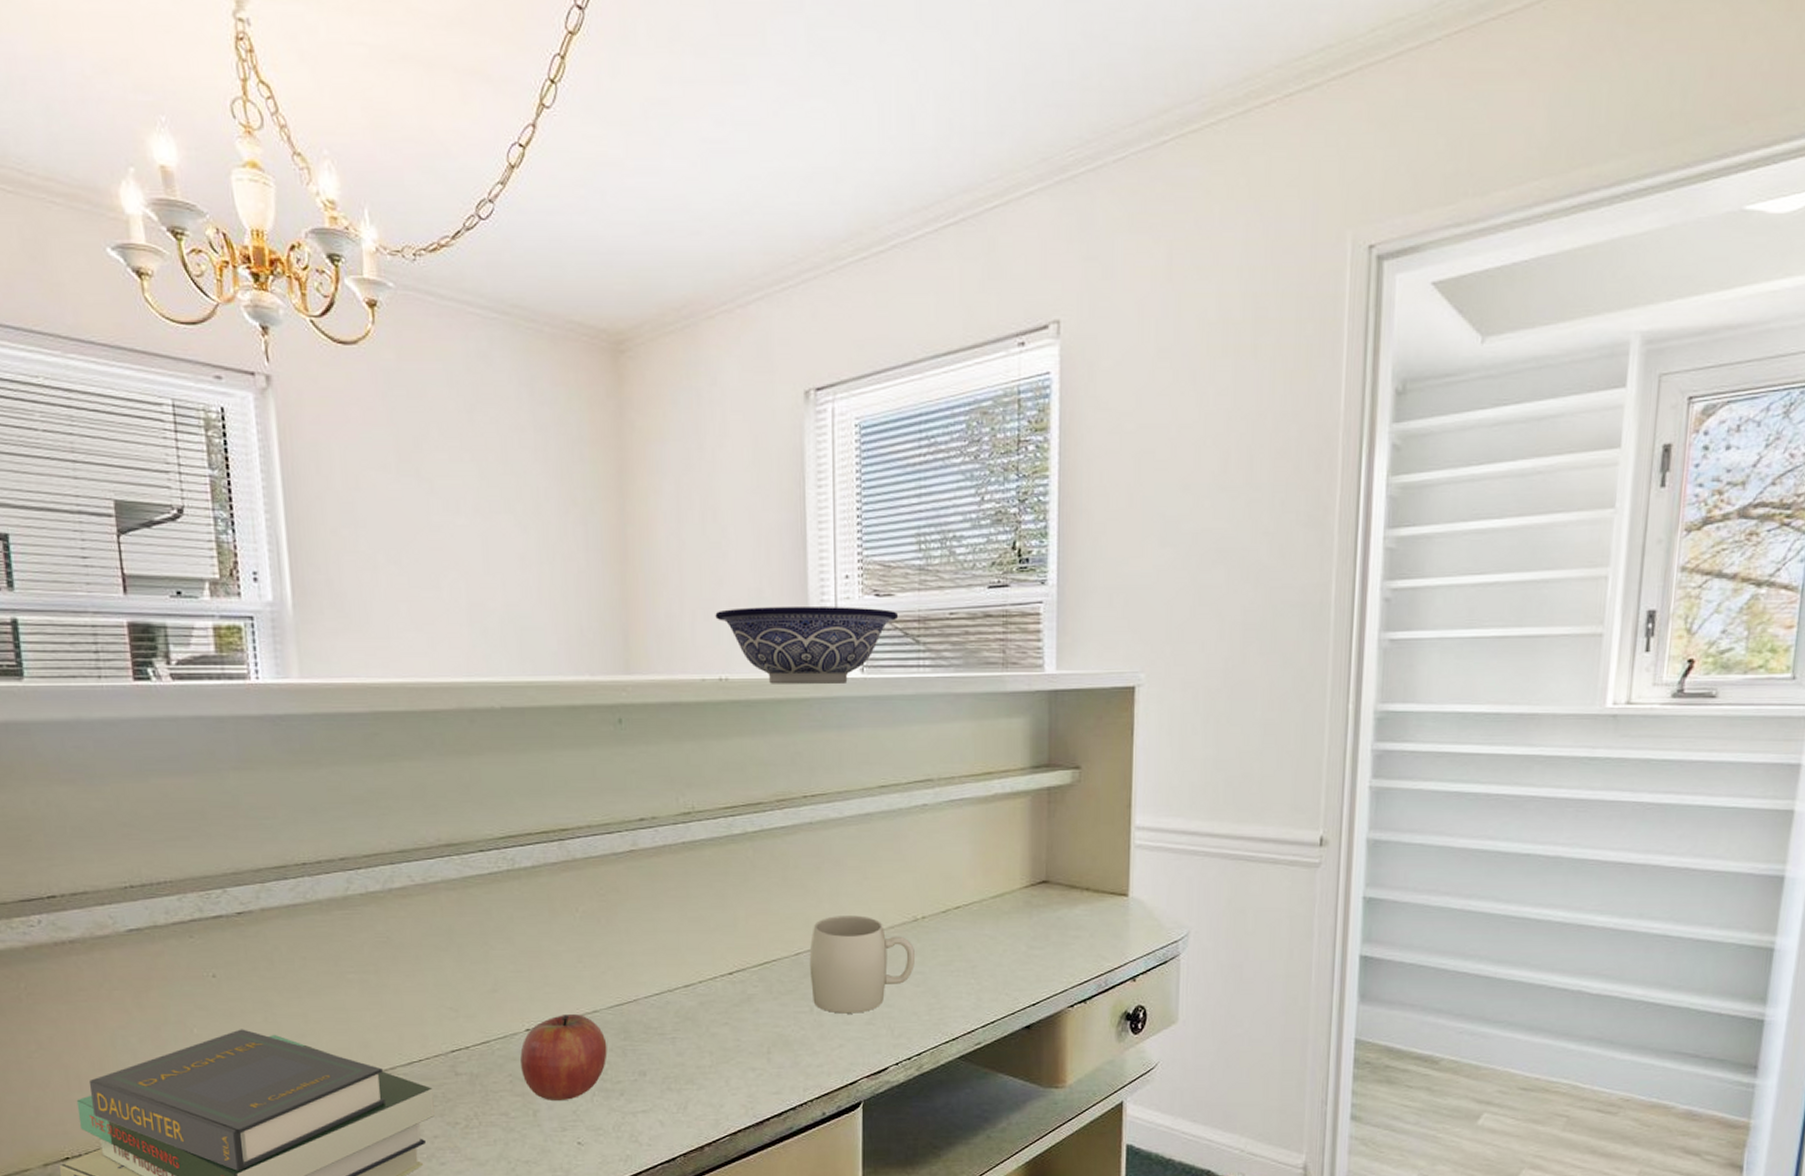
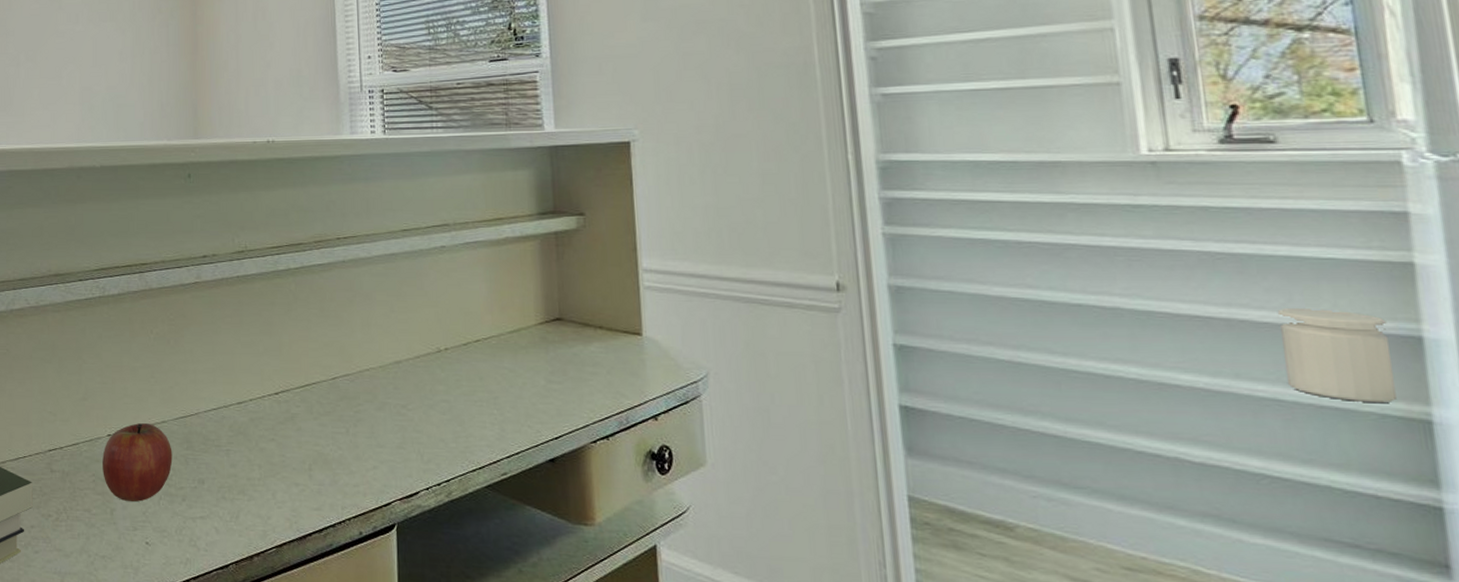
decorative bowl: present [715,607,899,684] -> none [264,81,414,145]
mug: present [809,915,914,1014] -> none [344,345,440,437]
jar: none [1676,852,1762,936] -> present [1277,307,1396,404]

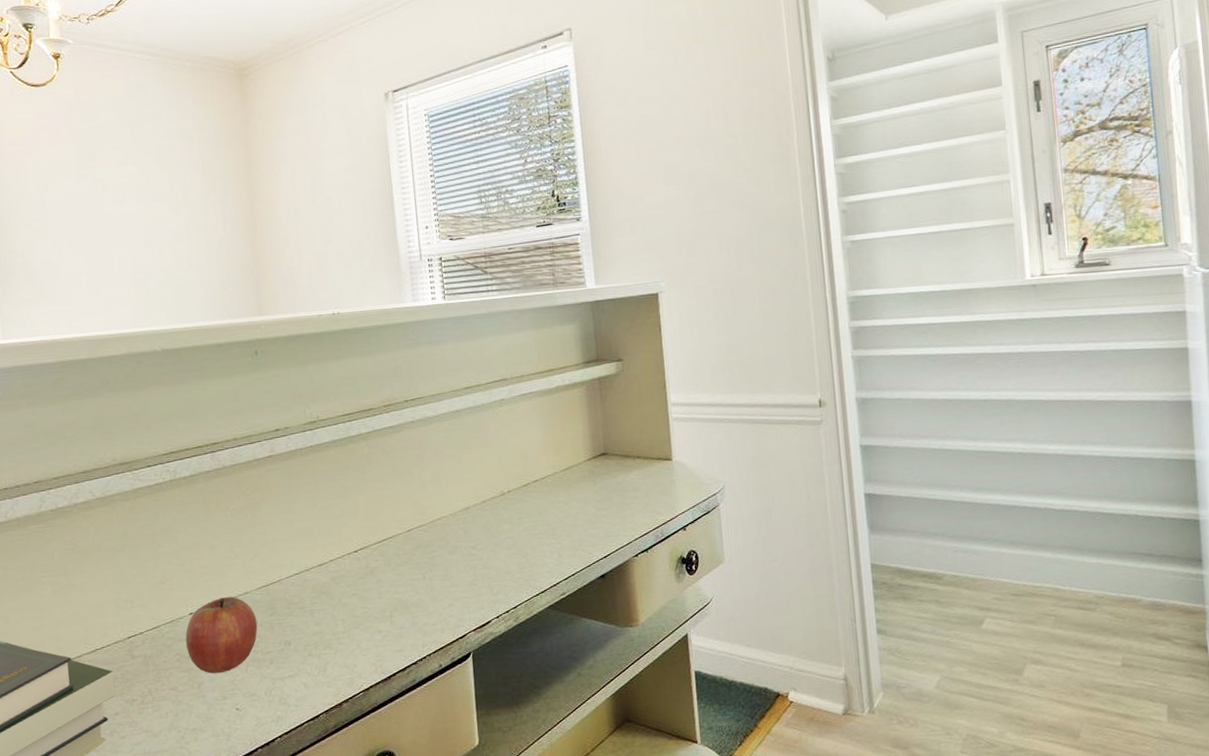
jar: present [1277,307,1396,404] -> none [1108,387,1175,452]

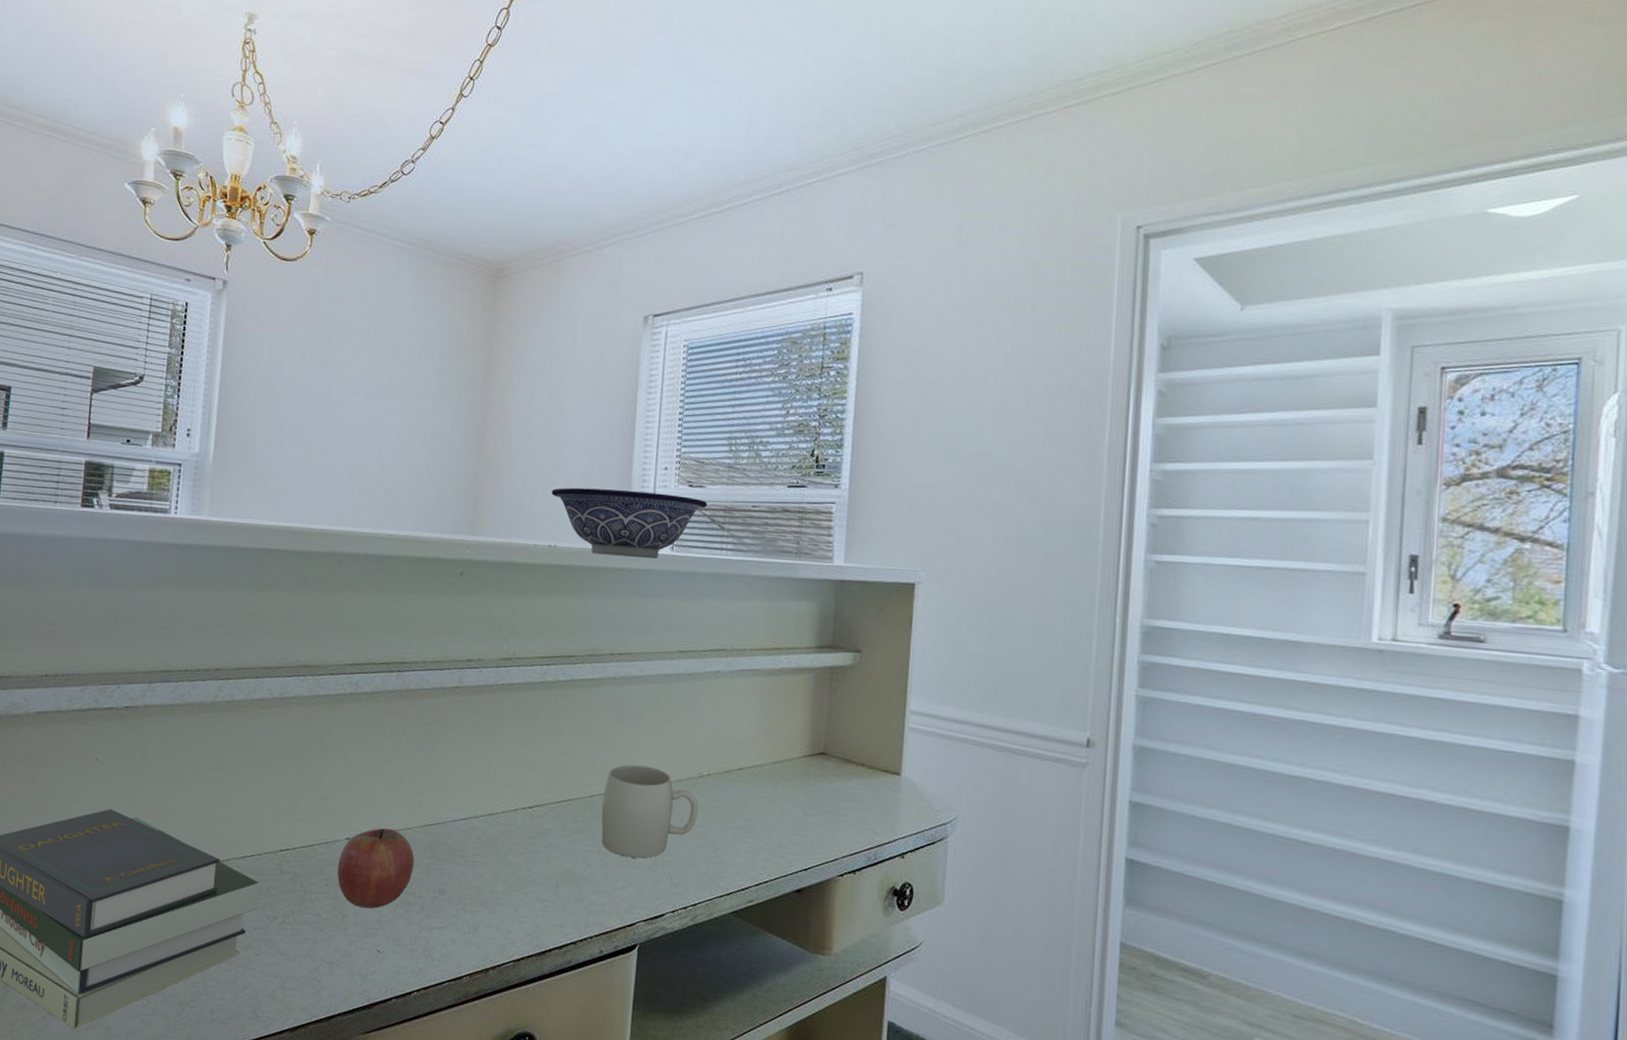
decorative bowl: none [326,249,469,314] -> present [551,487,708,559]
mug: none [418,494,505,578] -> present [601,764,698,859]

